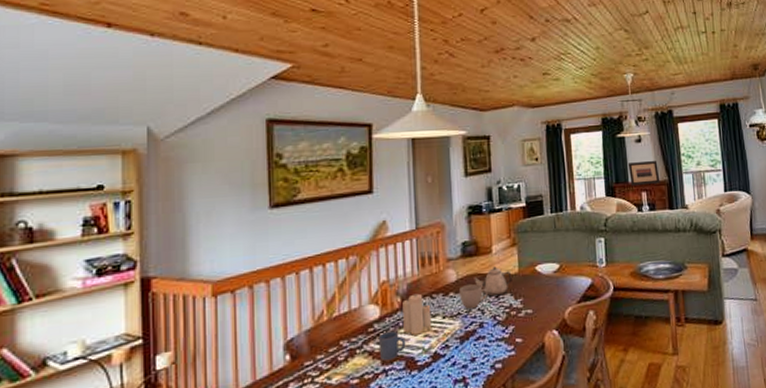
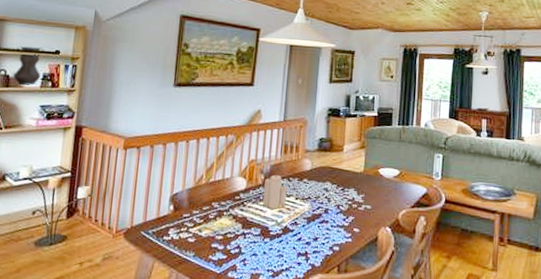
vase: none [39,185,81,237] -> present [13,46,41,85]
mug: present [378,330,406,362] -> none [241,201,264,226]
cup: present [458,284,488,310] -> none [311,175,335,196]
teapot: present [474,266,512,297] -> none [325,163,358,189]
picture frame: present [627,160,660,187] -> none [472,91,501,114]

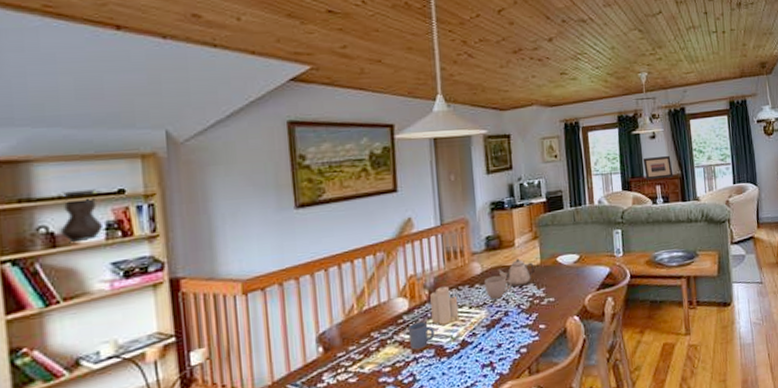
mug: none [241,201,264,226] -> present [408,321,435,351]
cup: none [311,175,335,196] -> present [483,275,512,300]
teapot: none [325,163,358,189] -> present [498,258,535,287]
picture frame: none [472,91,501,114] -> present [642,155,674,181]

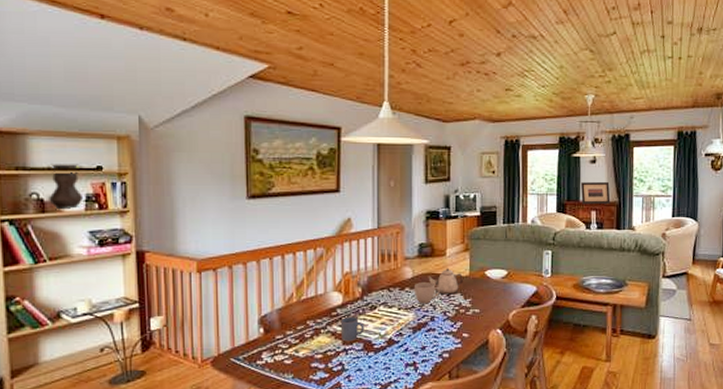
candle: present [430,285,460,325] -> none [363,284,388,322]

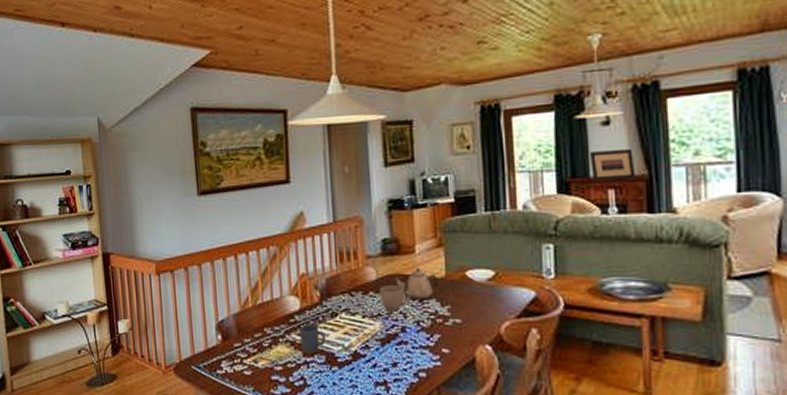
vase: present [49,164,84,209] -> none [30,170,57,214]

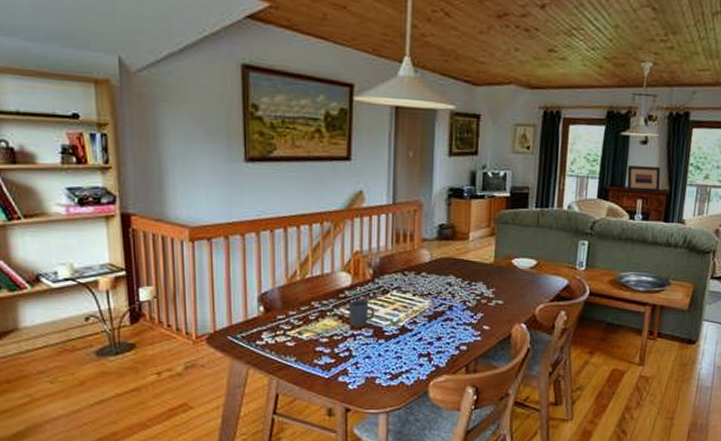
cup: present [378,285,410,312] -> none [431,267,460,292]
teapot: present [395,268,438,301] -> none [447,253,487,283]

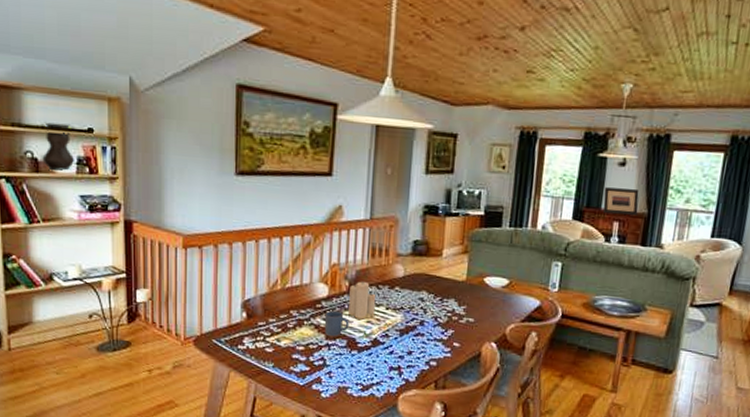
vase: none [19,107,59,161] -> present [42,122,75,171]
candle: none [374,267,402,307] -> present [348,280,376,320]

